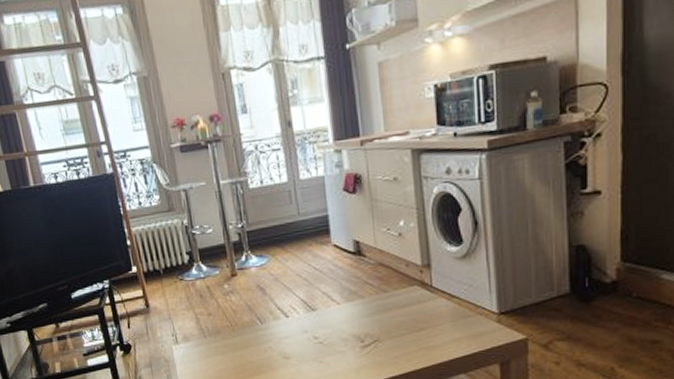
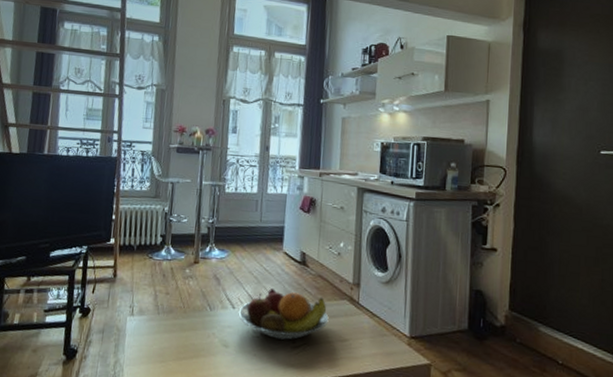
fruit bowl: none [293,287,399,341] -> present [238,287,329,340]

